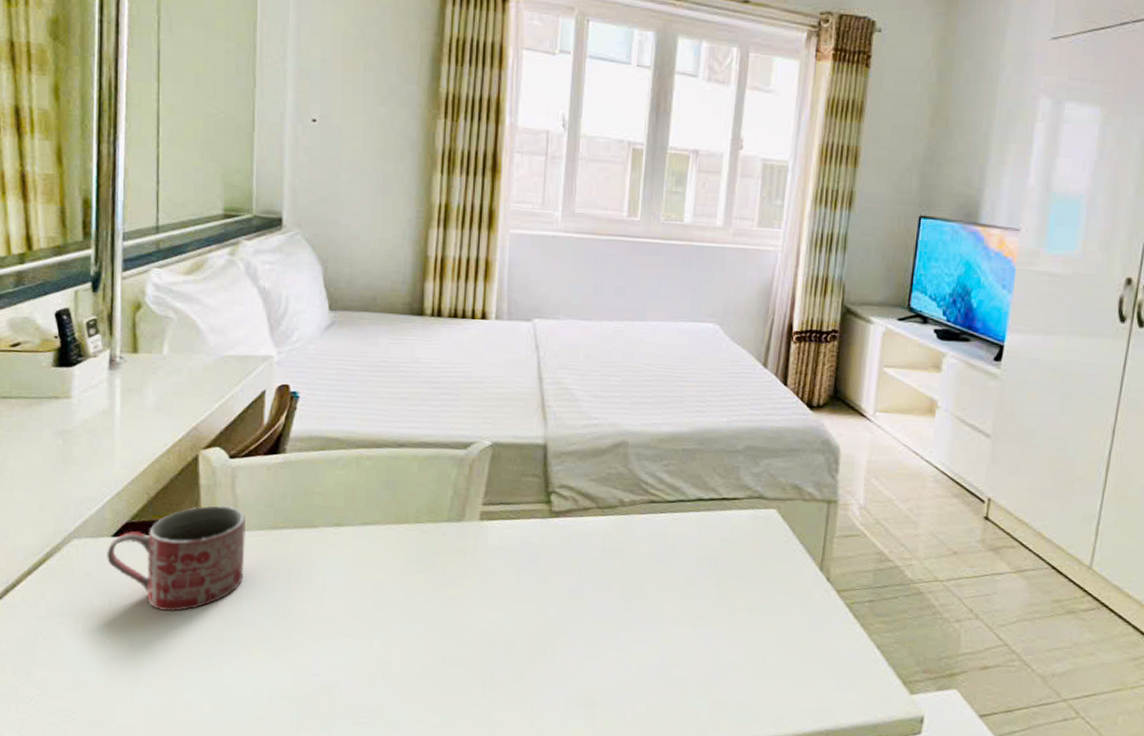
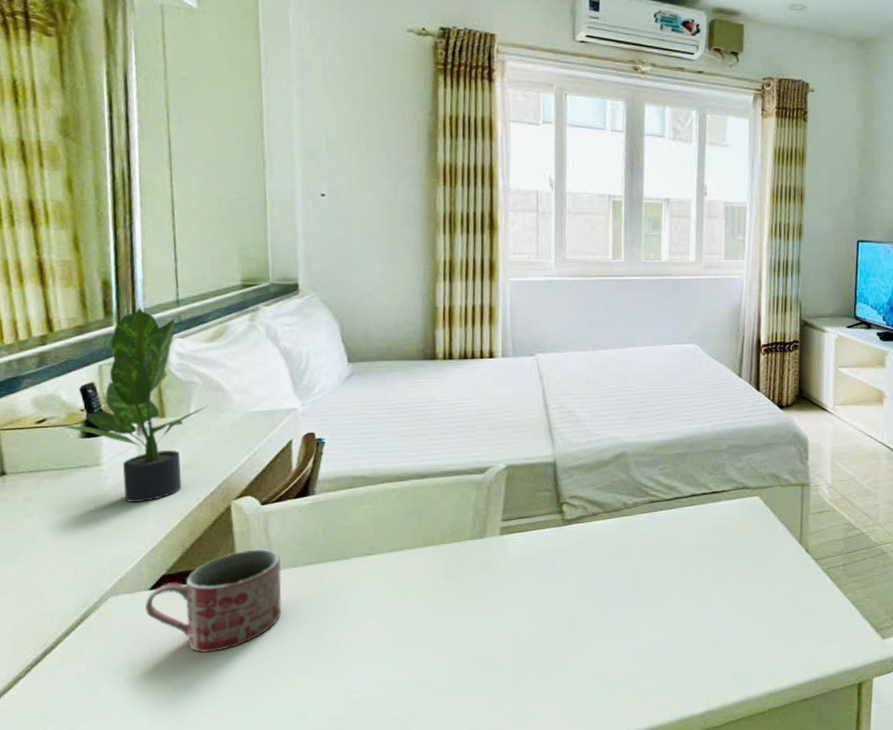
potted plant: none [34,231,181,442] -> present [60,307,208,502]

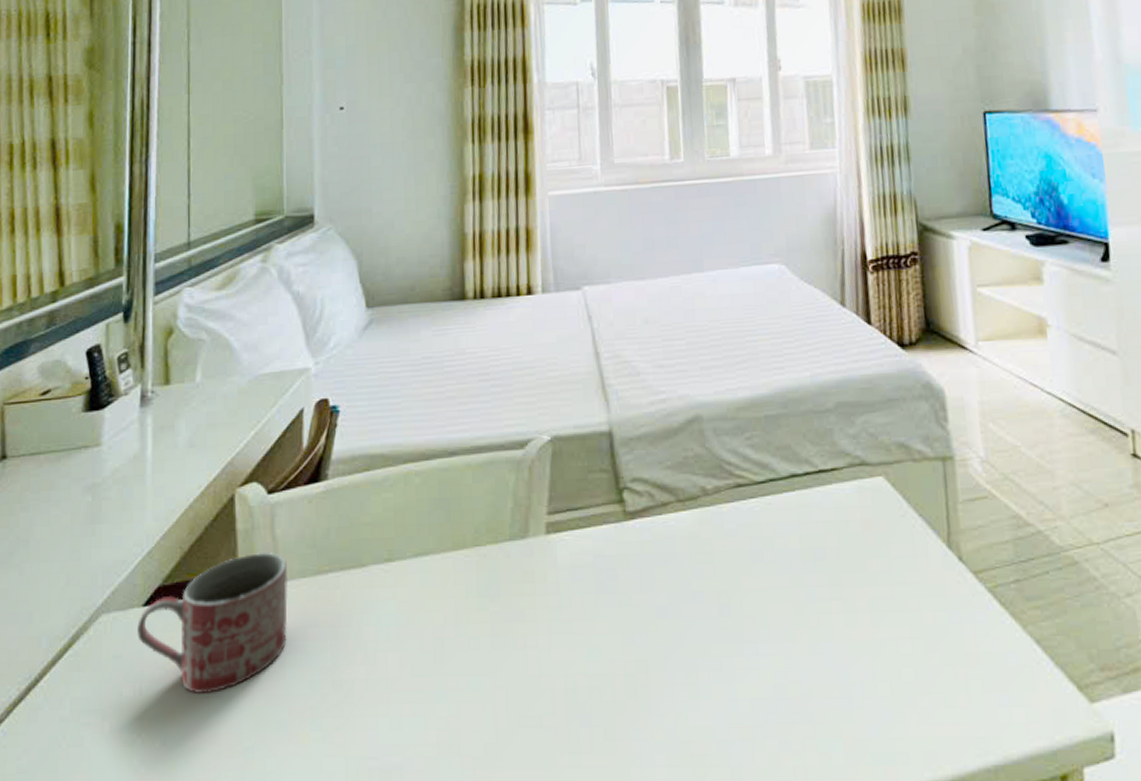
potted plant: present [60,307,208,502] -> none [64,253,215,492]

